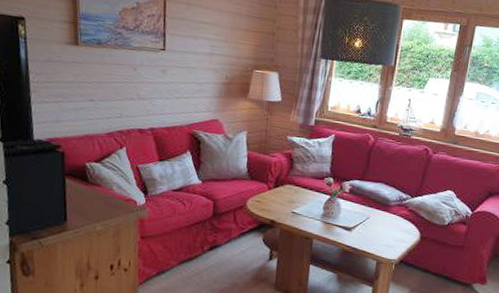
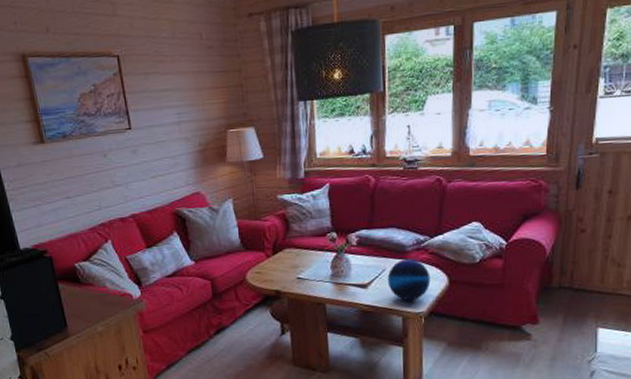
decorative orb: none [369,211,406,249] -> present [387,259,431,301]

